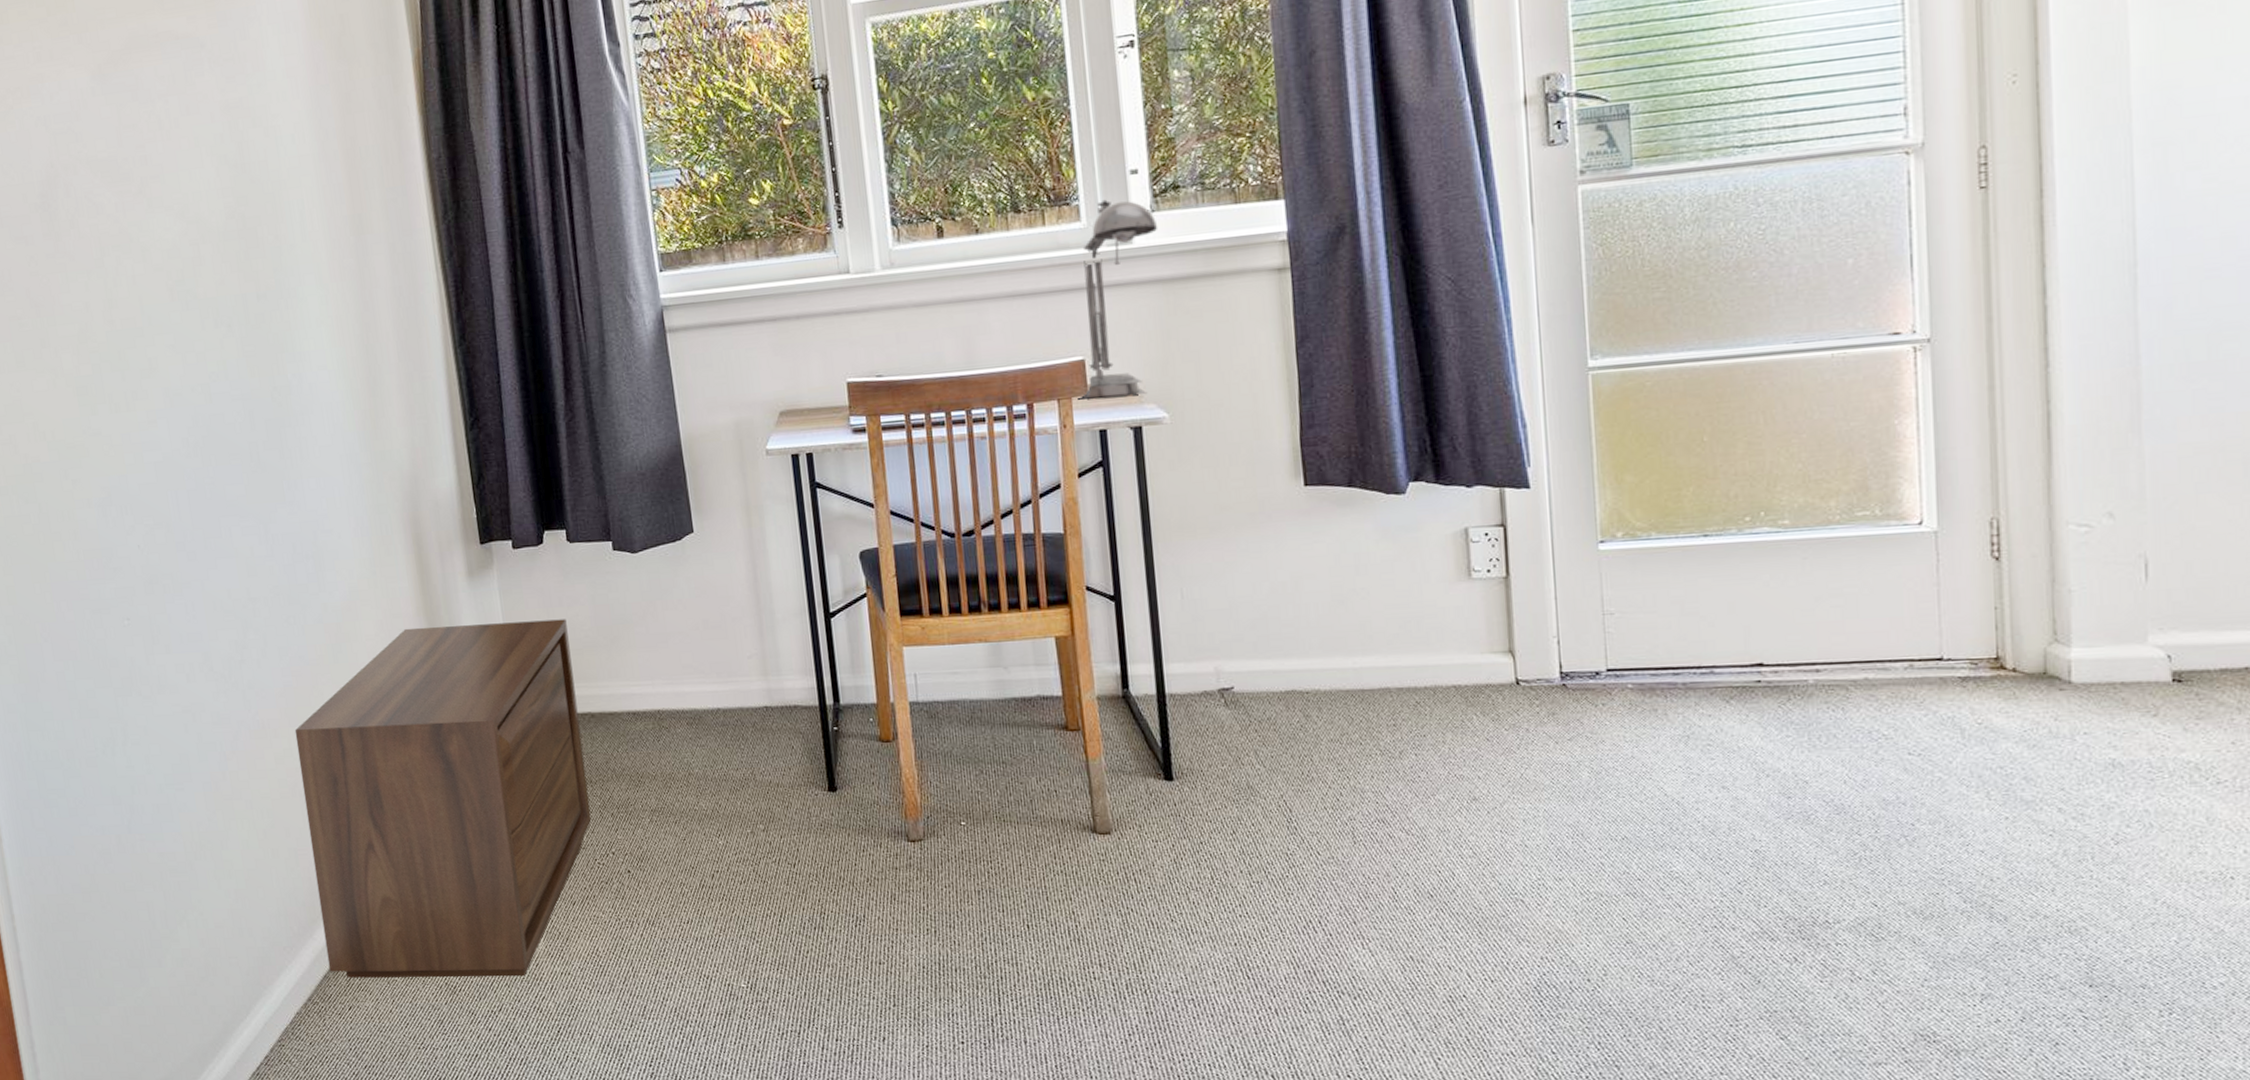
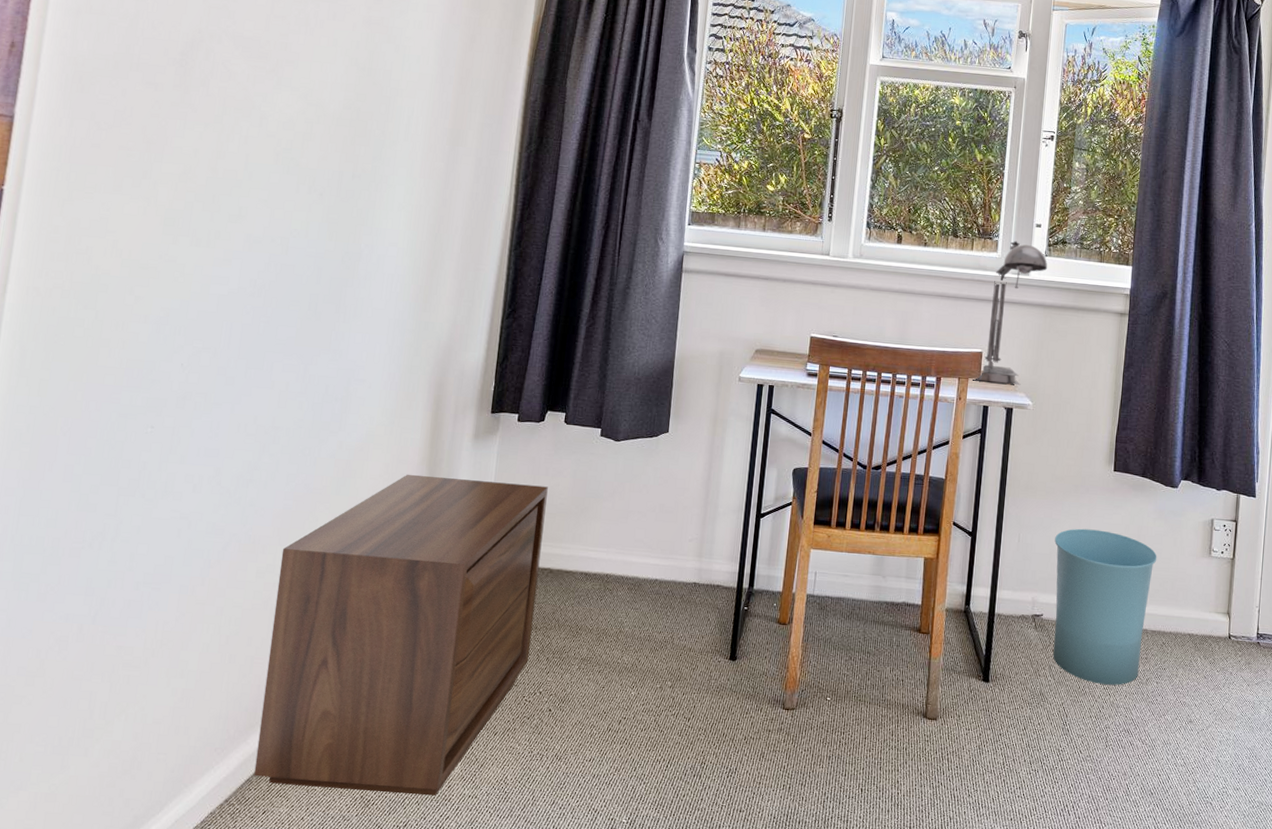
waste bin: none [1233,566,1390,765] -> present [1053,528,1157,685]

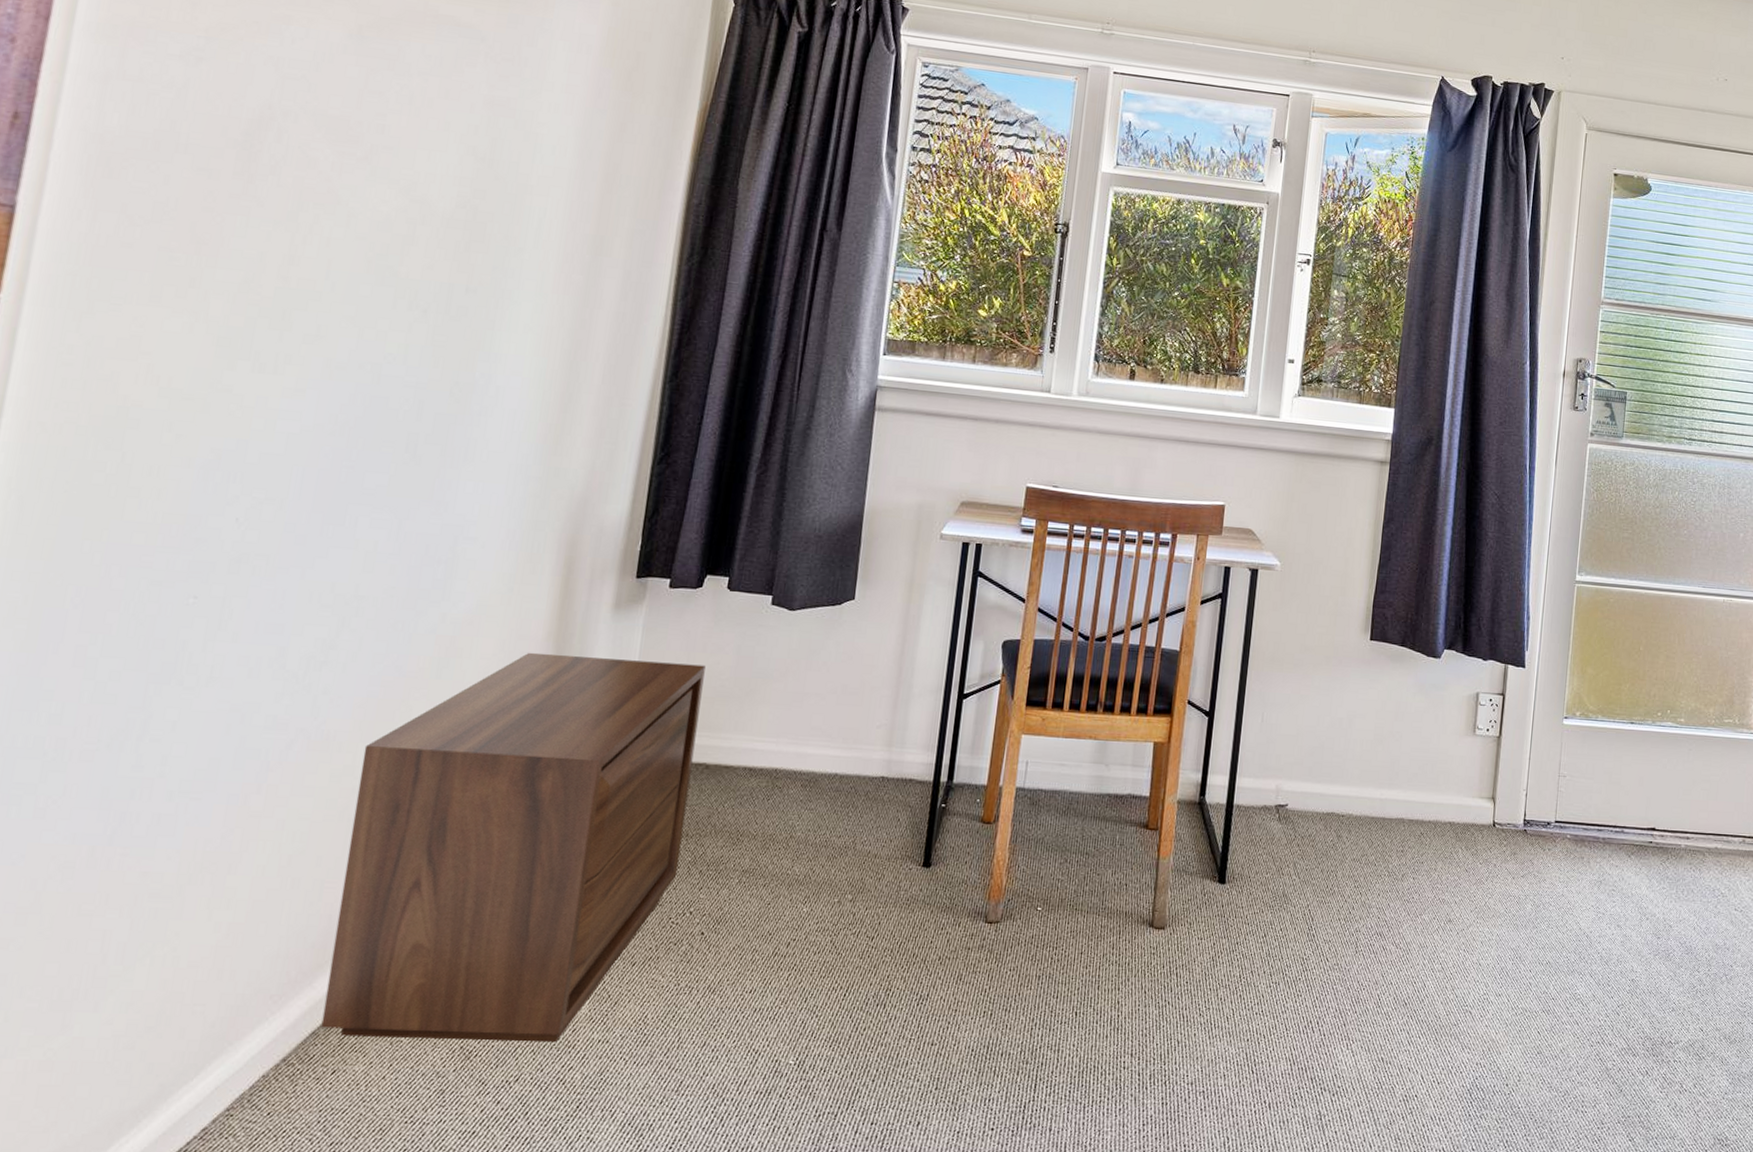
desk lamp: present [973,240,1048,386] -> none [1213,378,1301,544]
waste bin: present [1053,528,1157,685] -> none [1298,705,1417,883]

